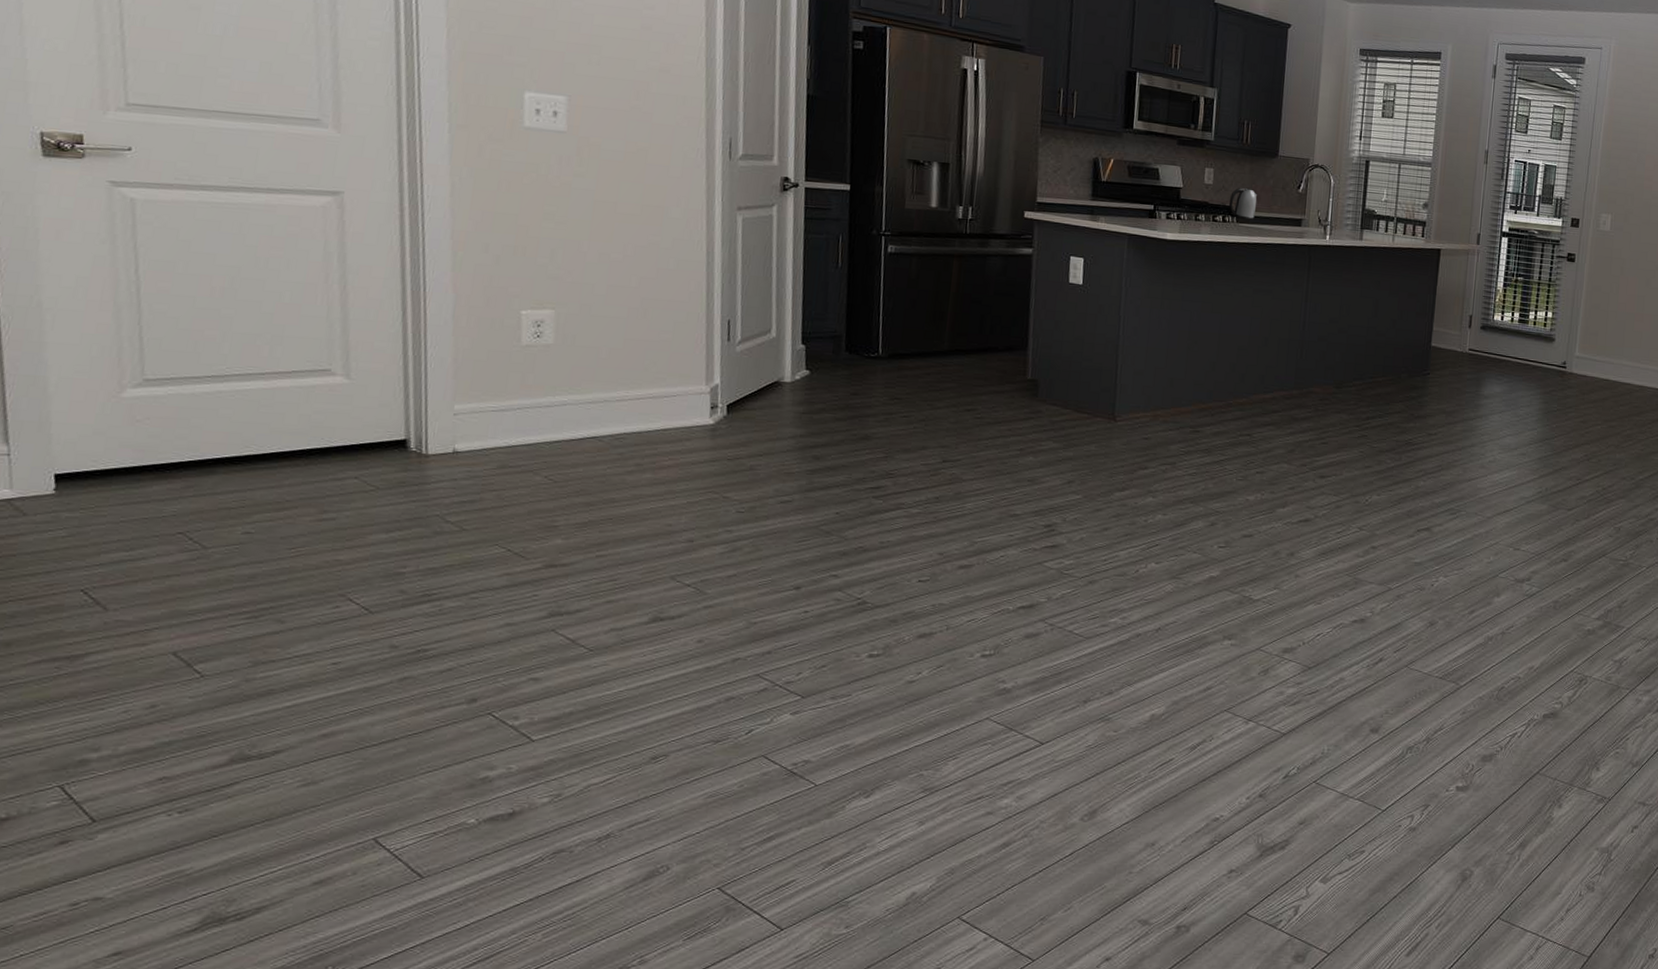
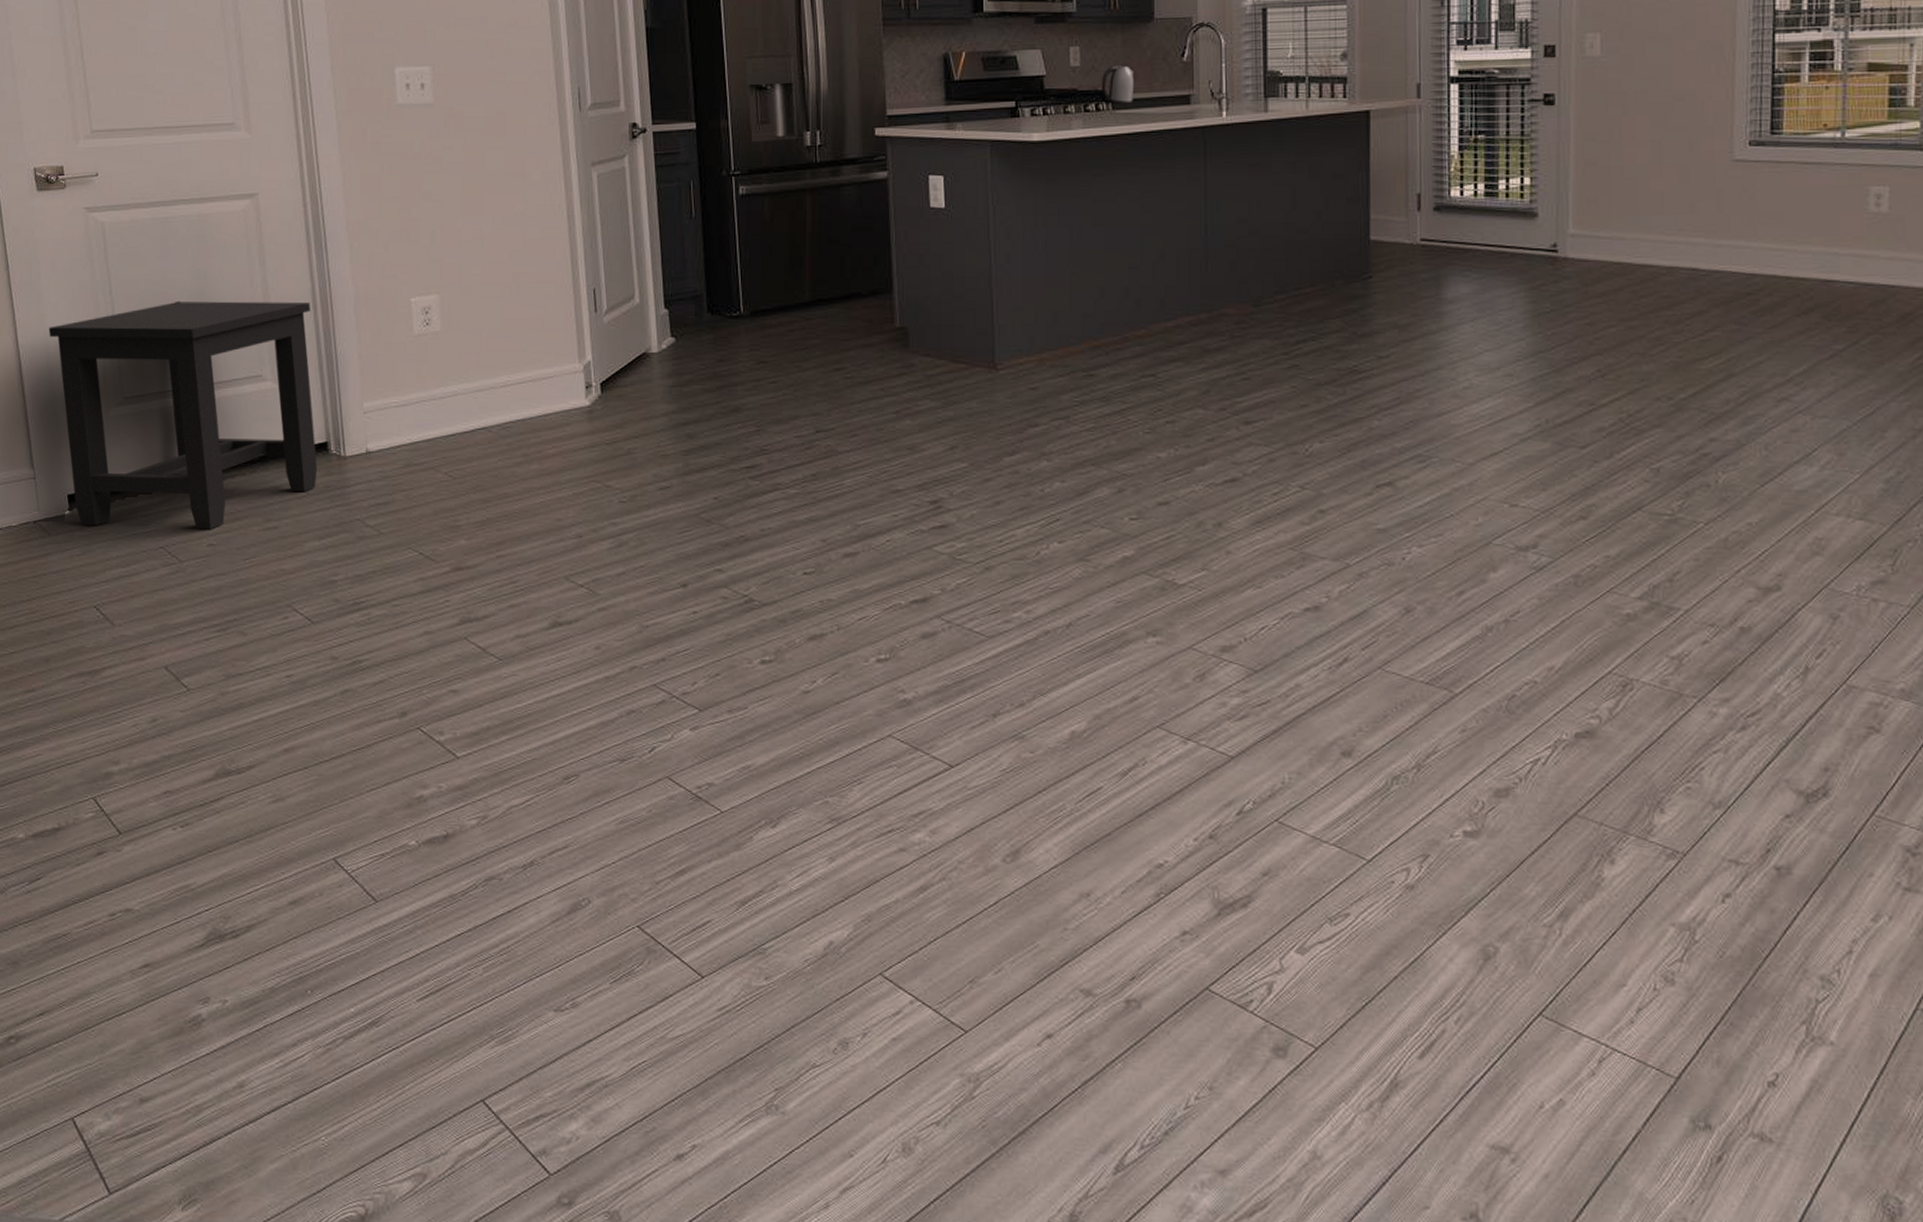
side table: none [44,288,399,518] -> present [48,301,318,530]

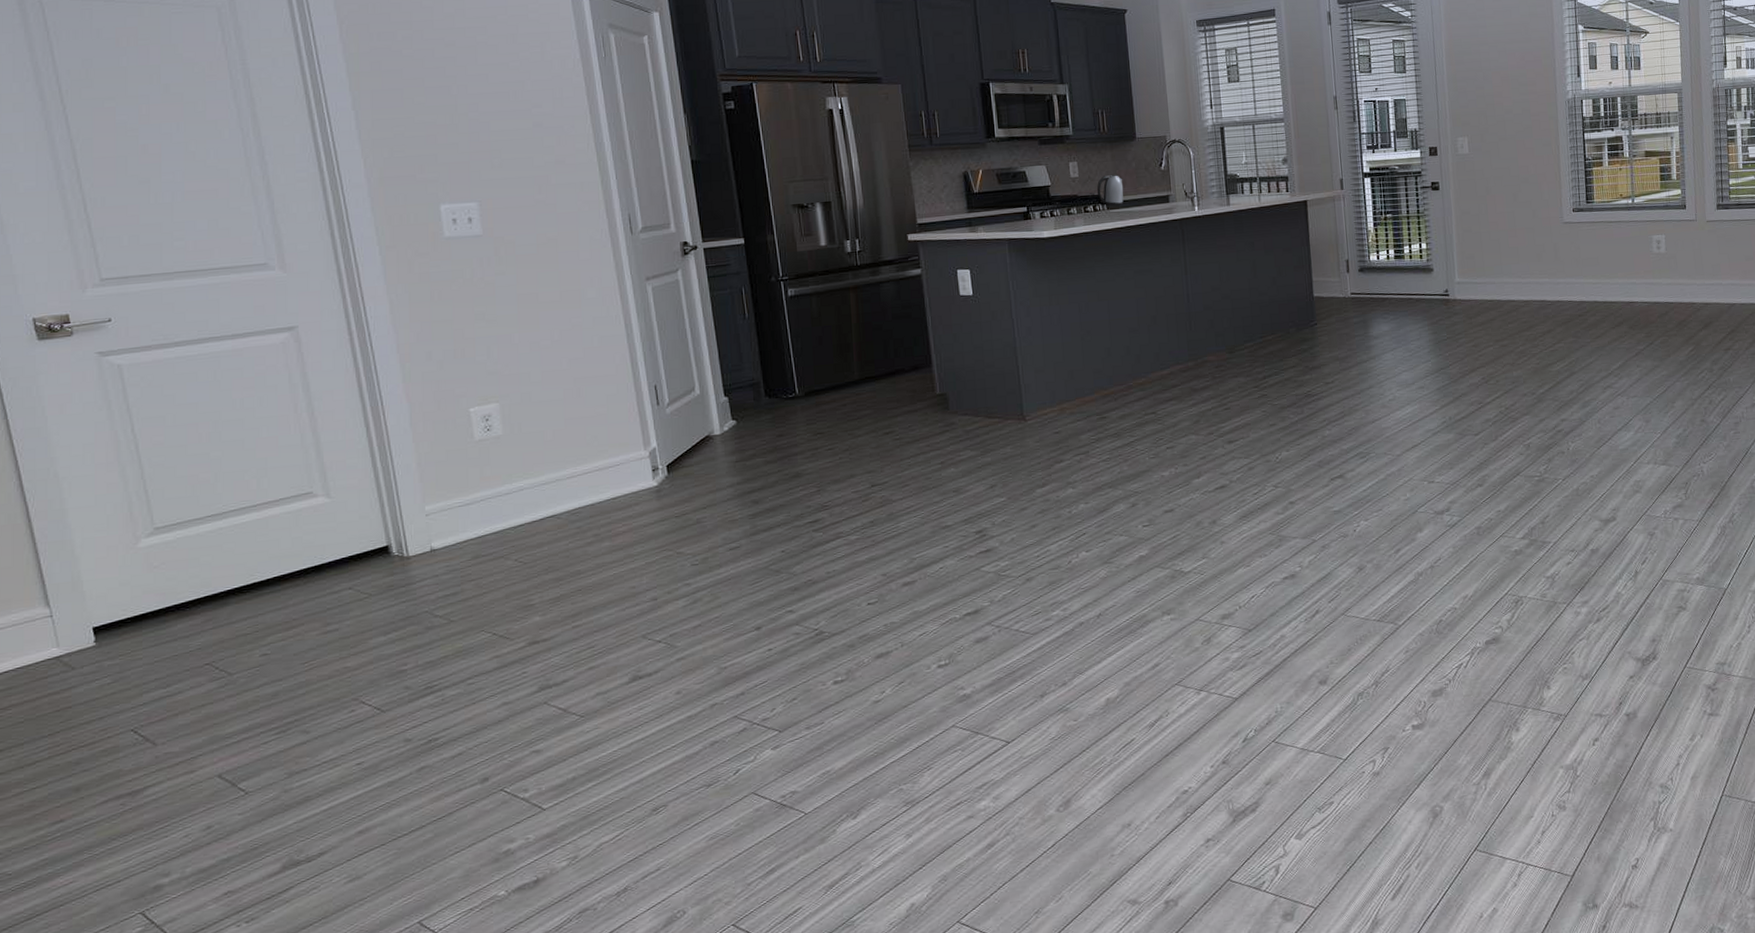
side table: present [48,301,318,530] -> none [59,421,380,655]

